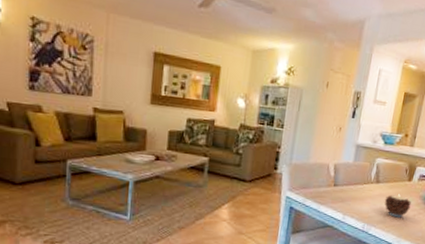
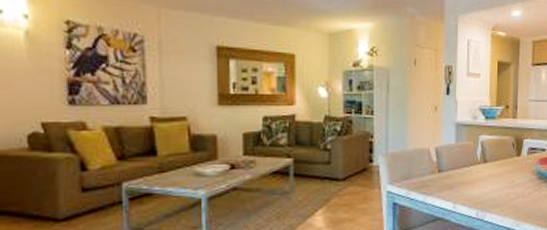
candle: present [384,194,412,218] -> none [495,172,525,199]

